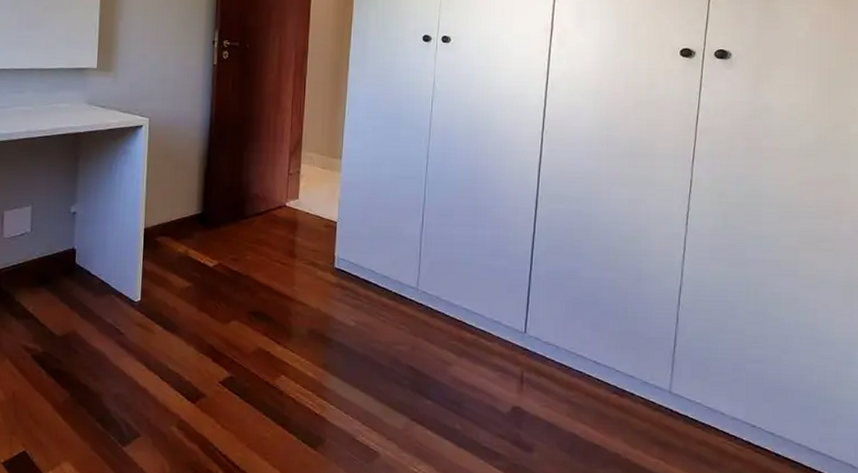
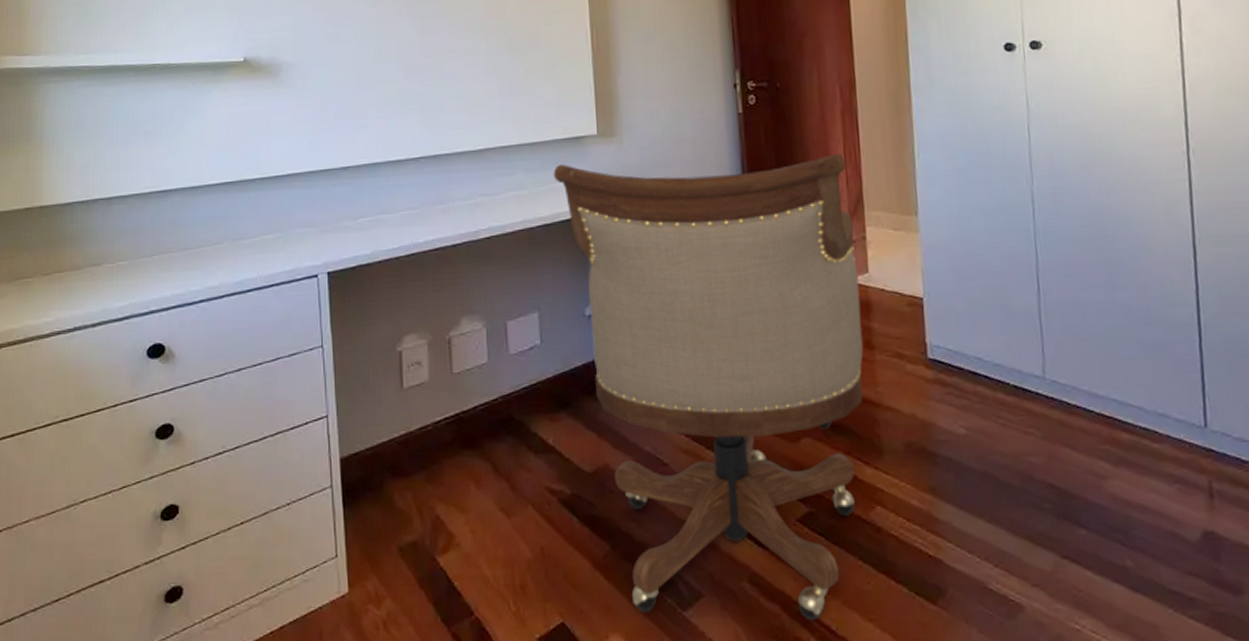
chair: none [56,88,293,458] -> present [553,154,864,621]

